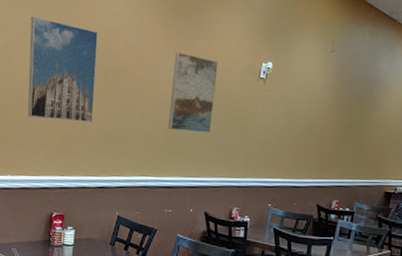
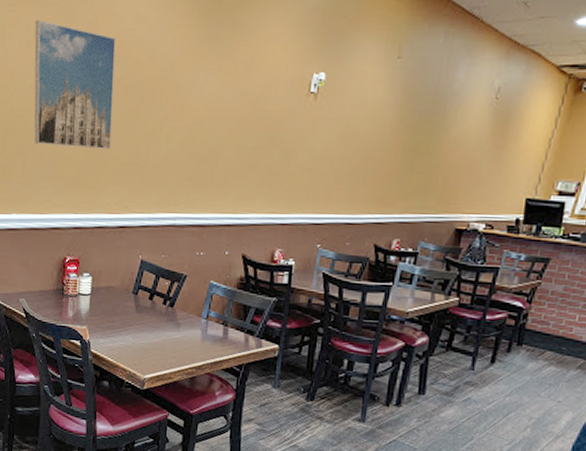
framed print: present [168,52,218,133] -> none [200,61,260,160]

